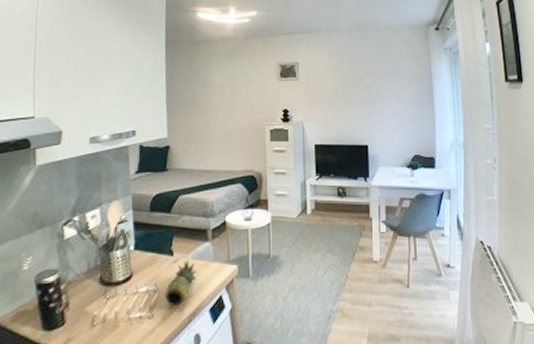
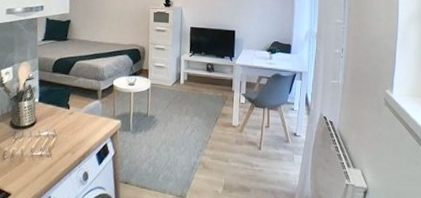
fruit: present [164,260,198,307] -> none [61,113,88,149]

